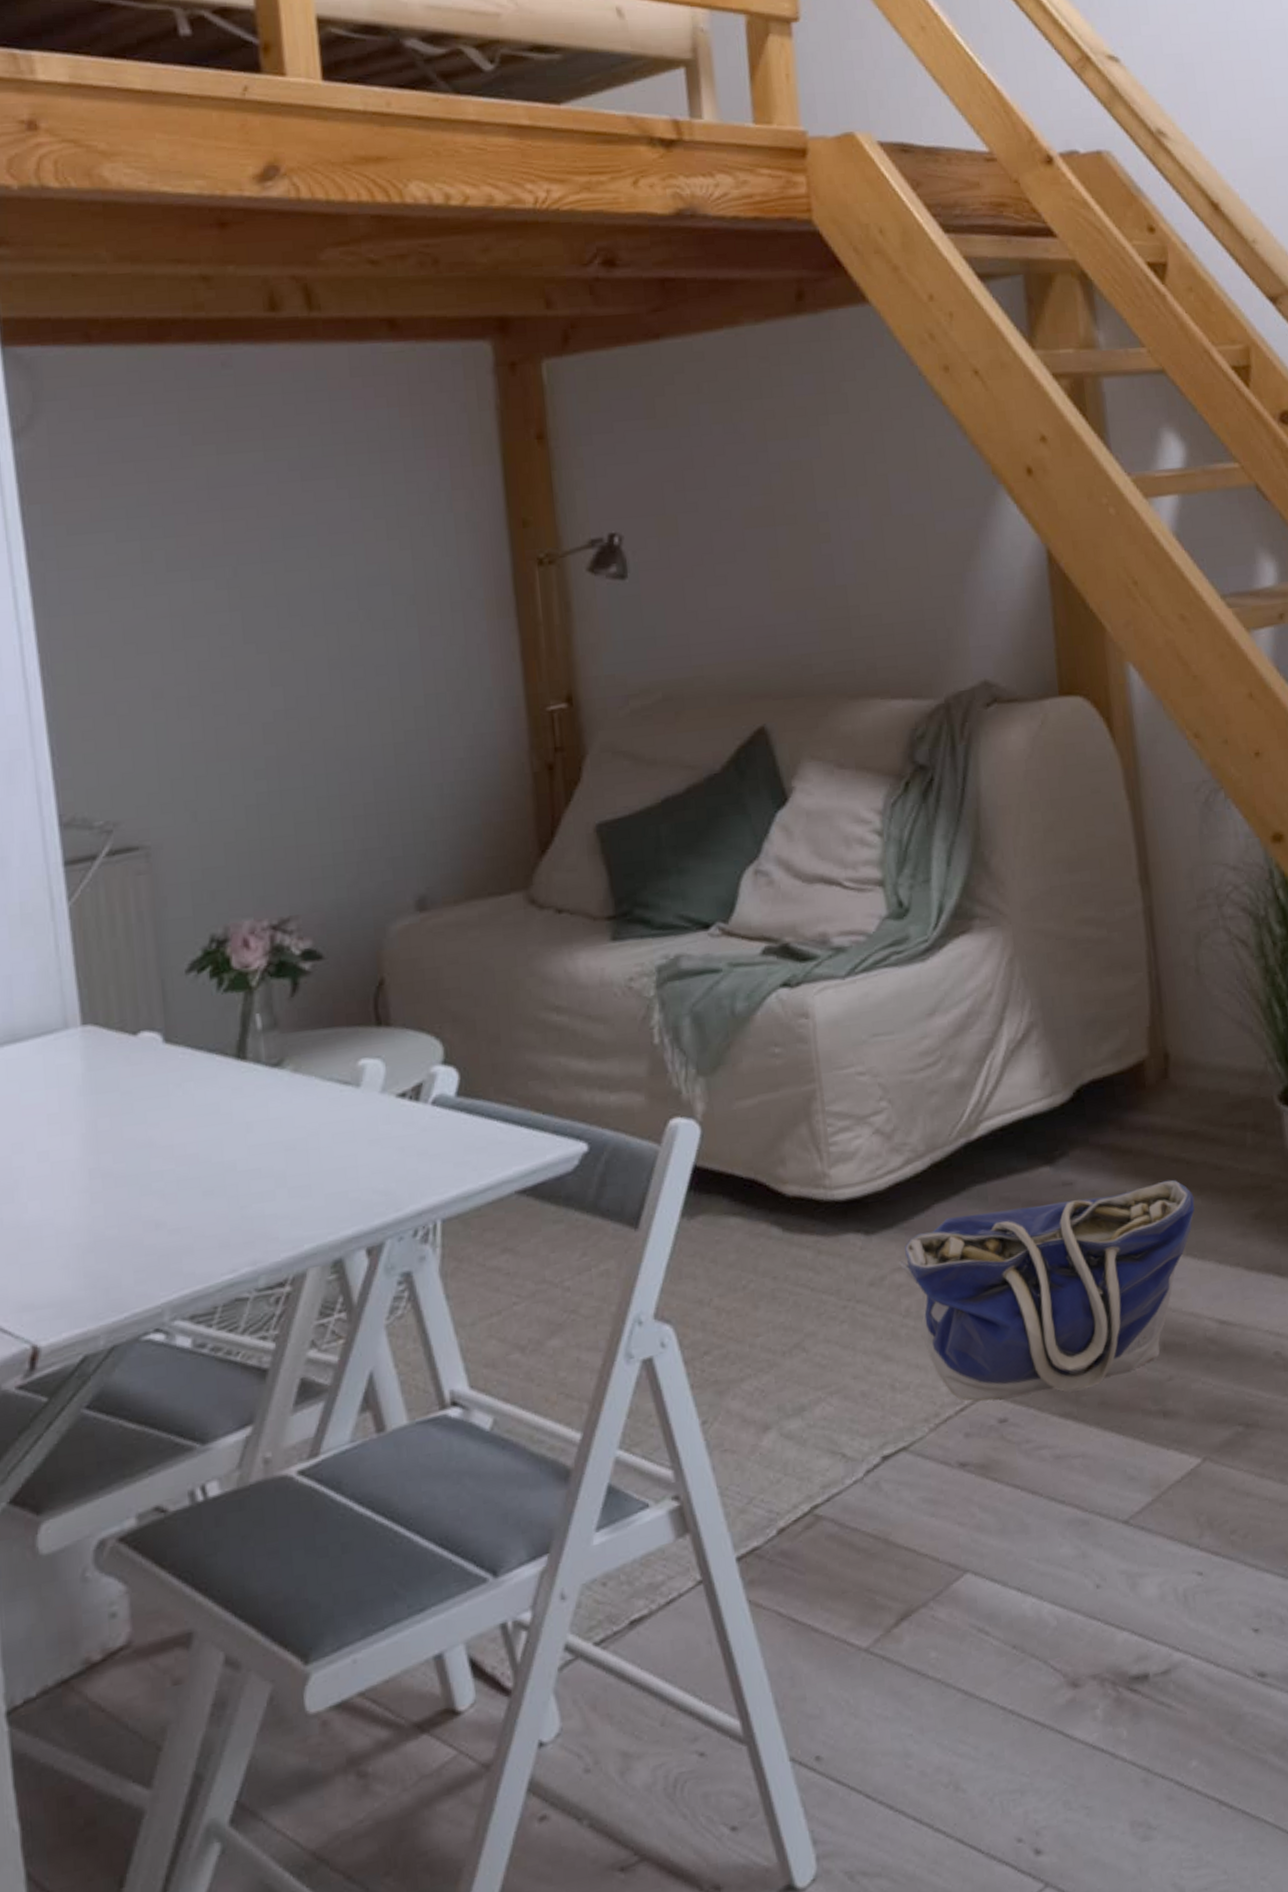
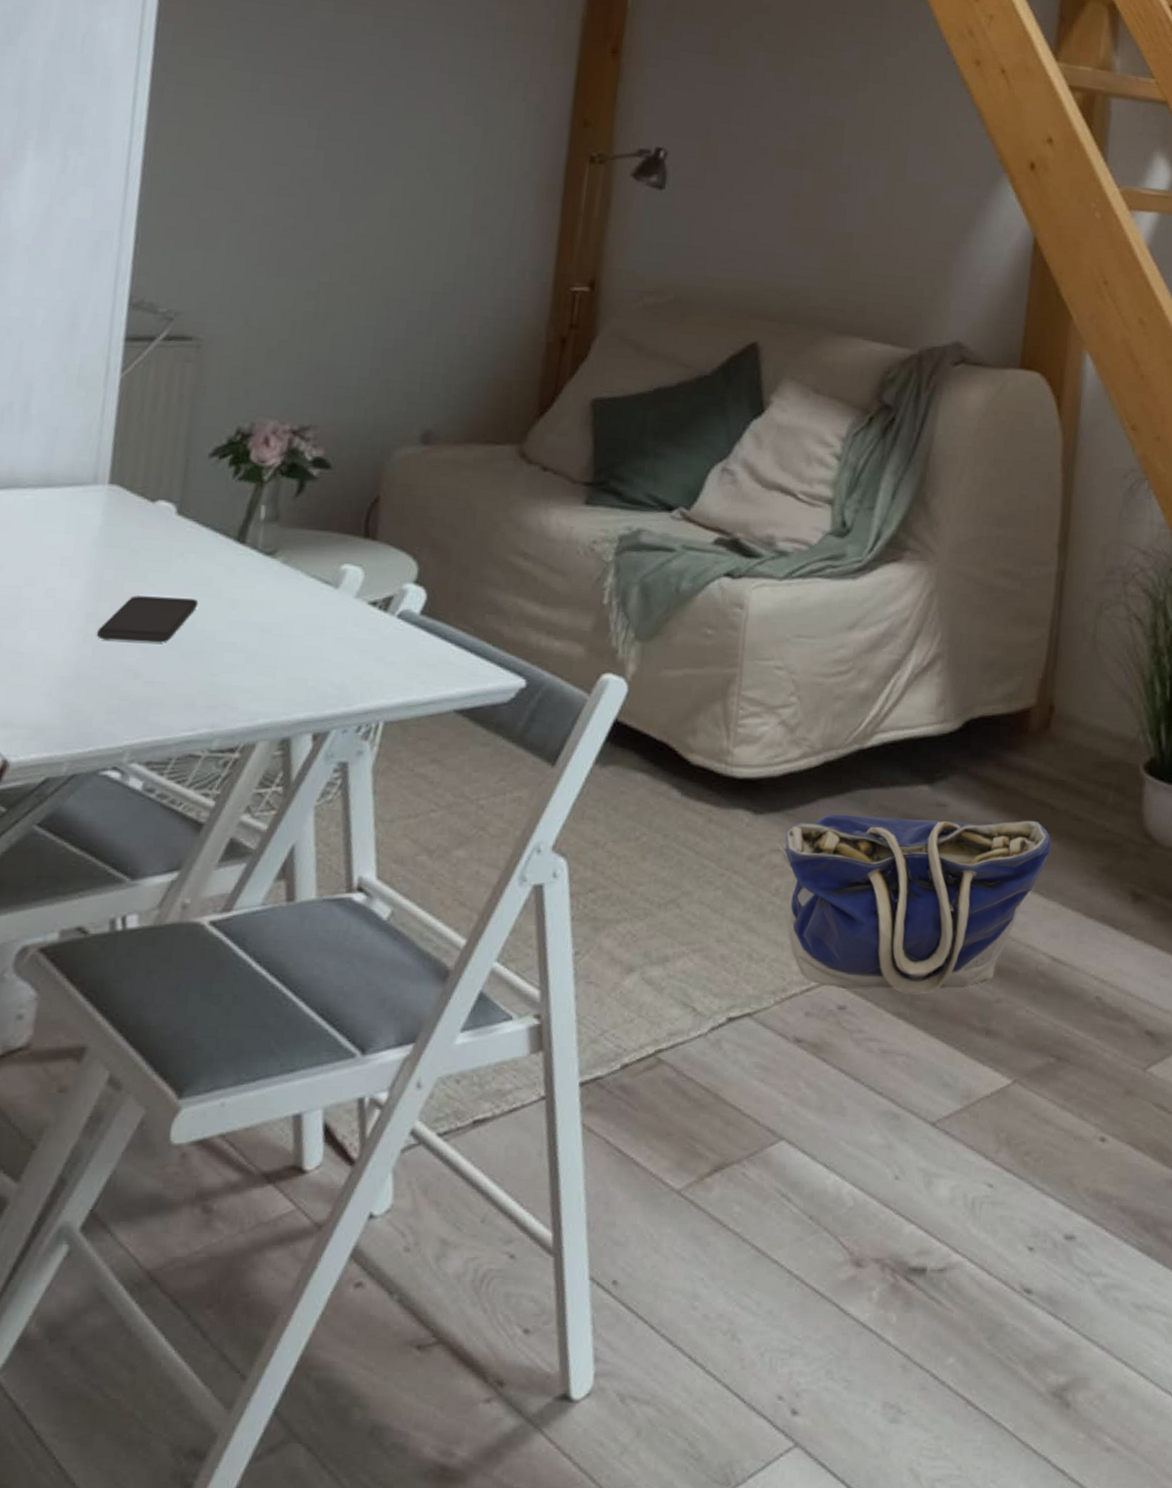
mobile phone: none [104,1130,210,1195] -> present [96,595,199,643]

